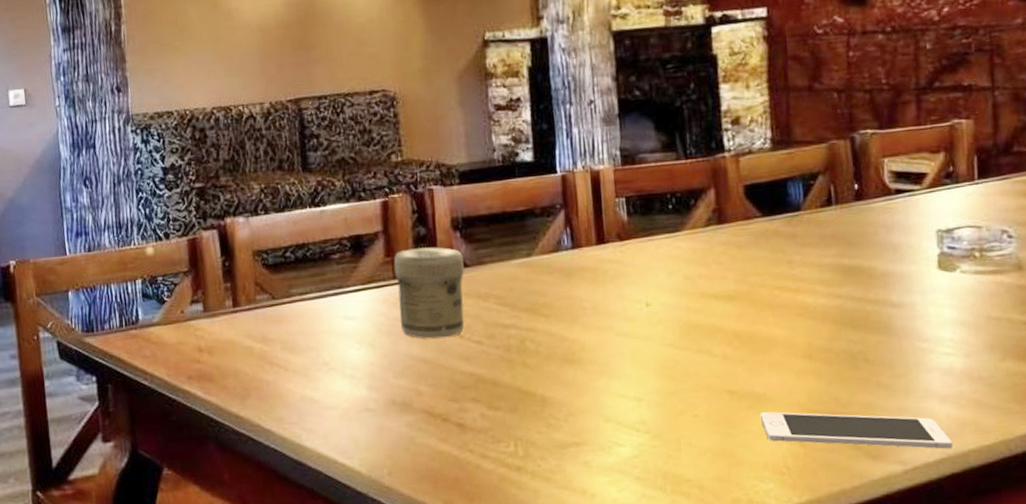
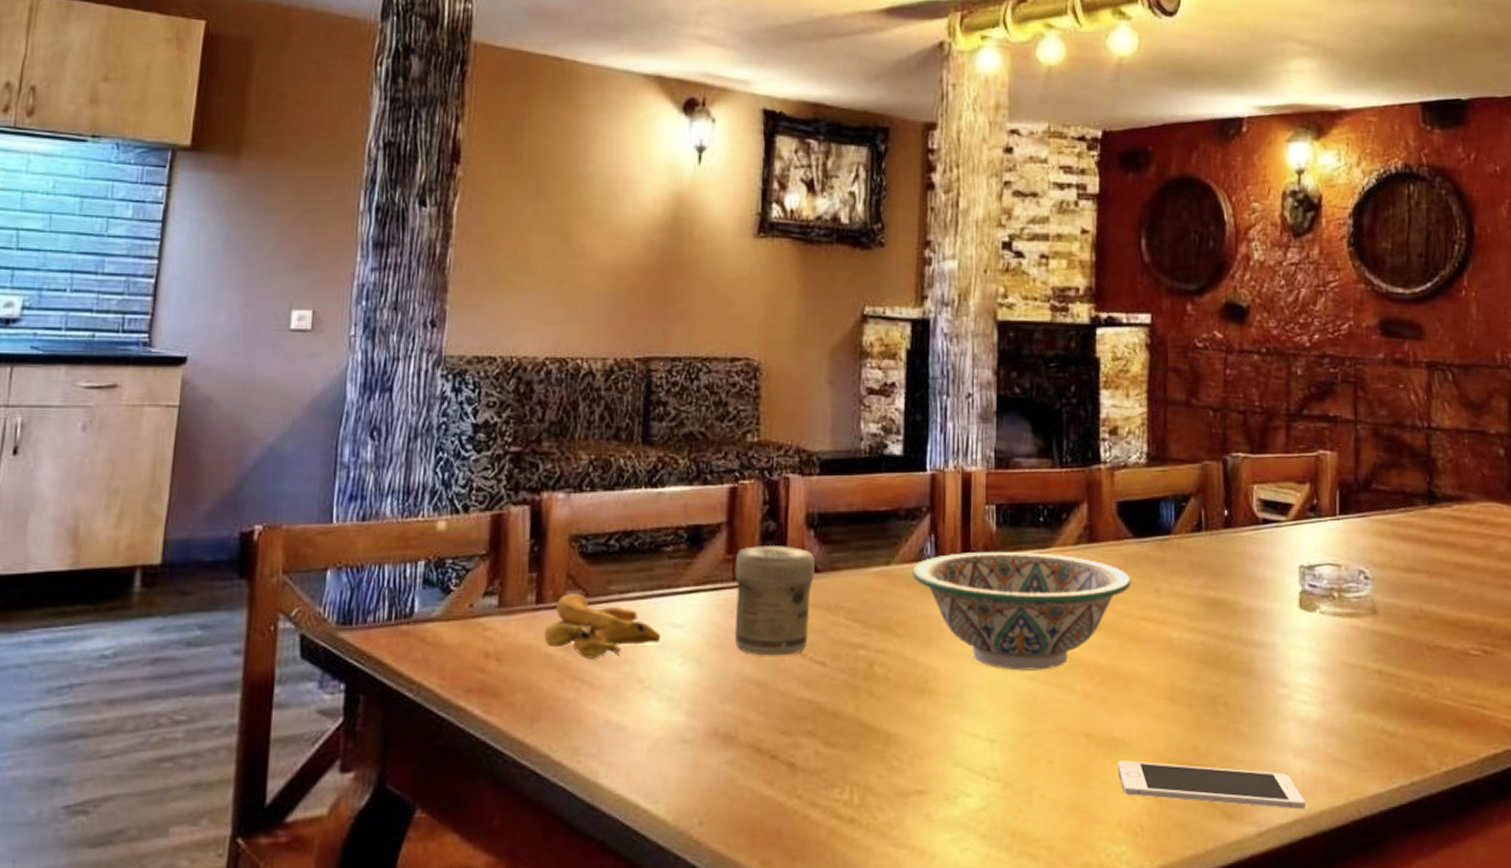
banana: none [243,297,338,349] -> present [544,594,660,659]
decorative bowl: none [552,236,764,340] -> present [912,552,1132,671]

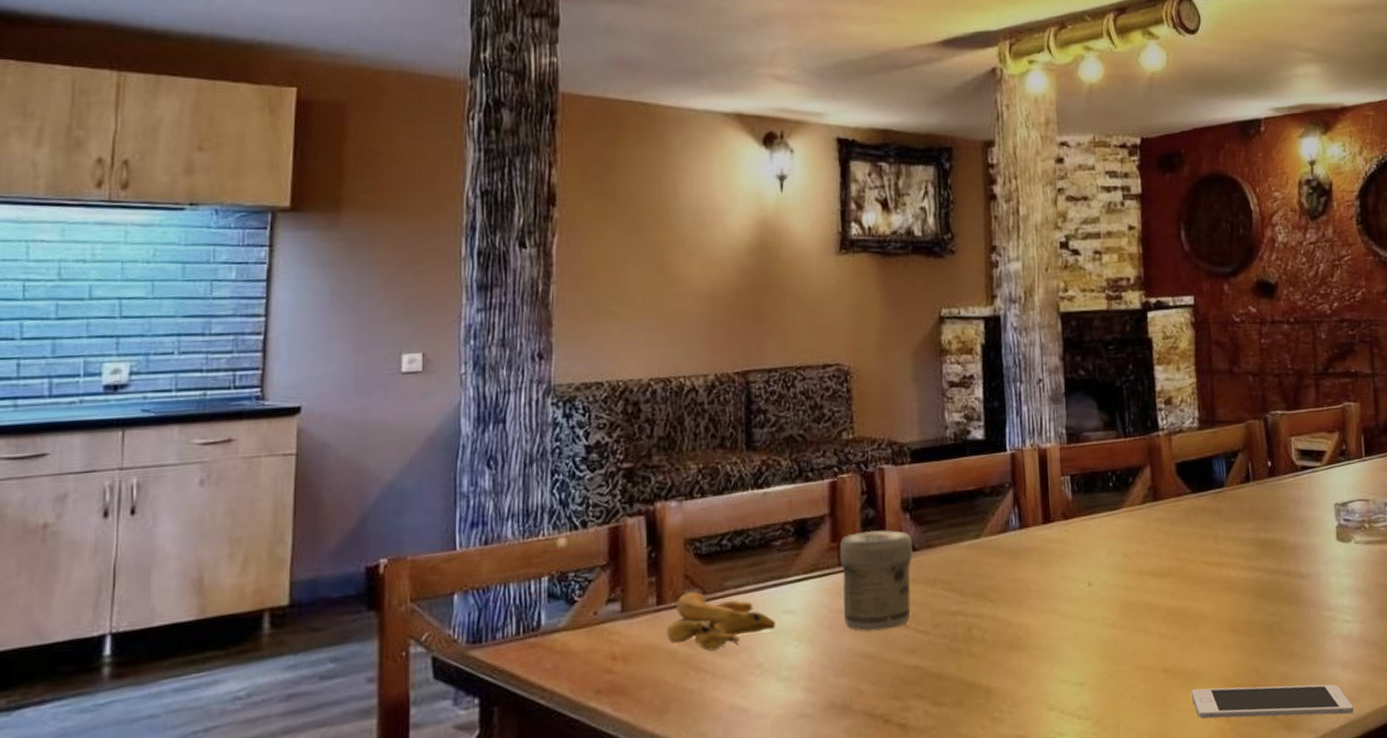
decorative bowl: present [912,552,1132,671] -> none [1000,514,1193,620]

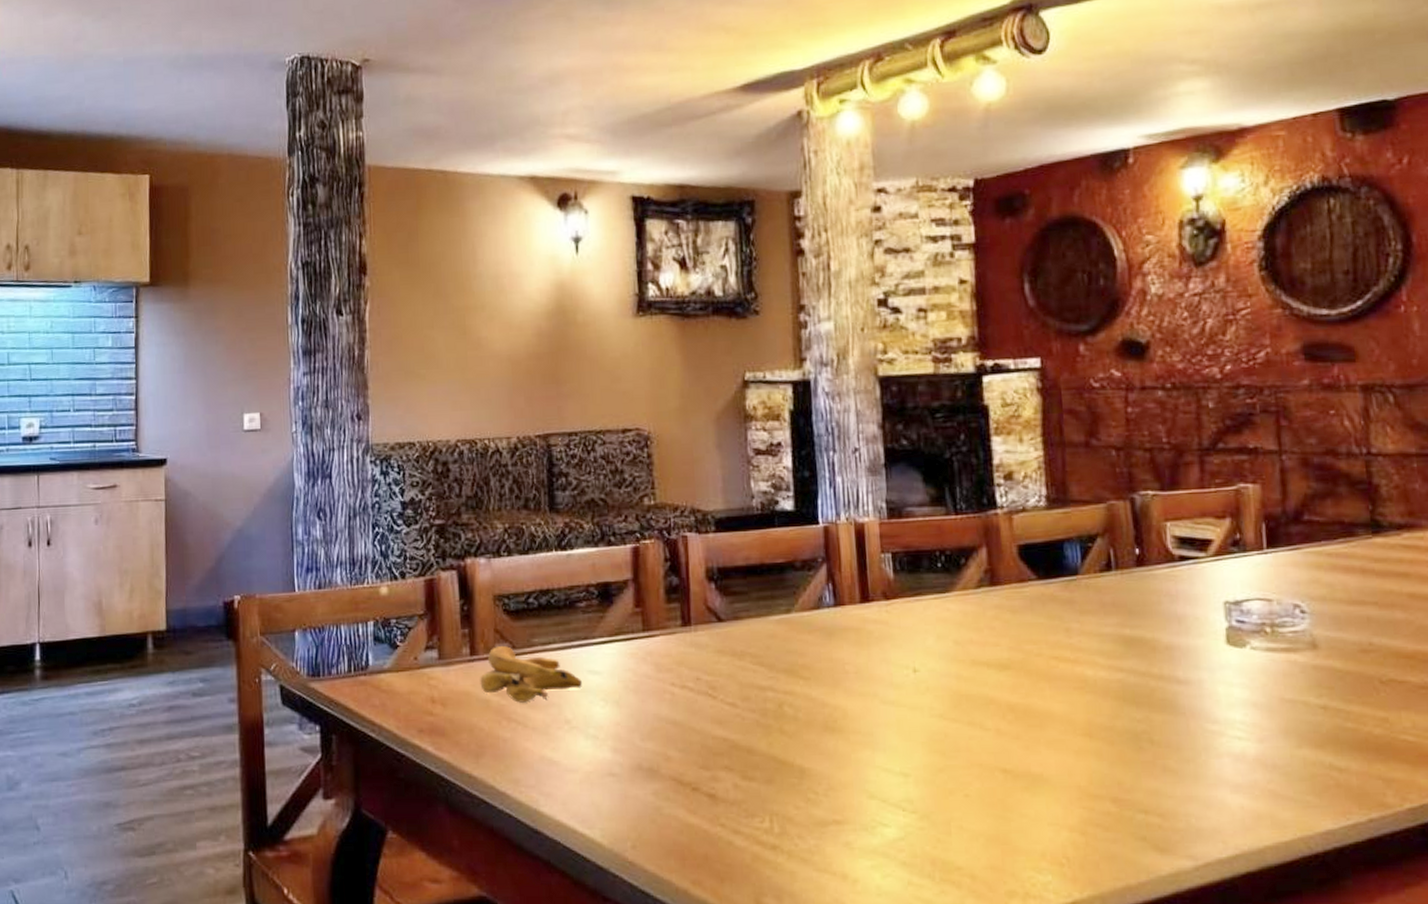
jar: present [839,530,913,631] -> none [643,598,719,699]
cell phone: present [1192,684,1354,719] -> none [1037,795,1247,844]

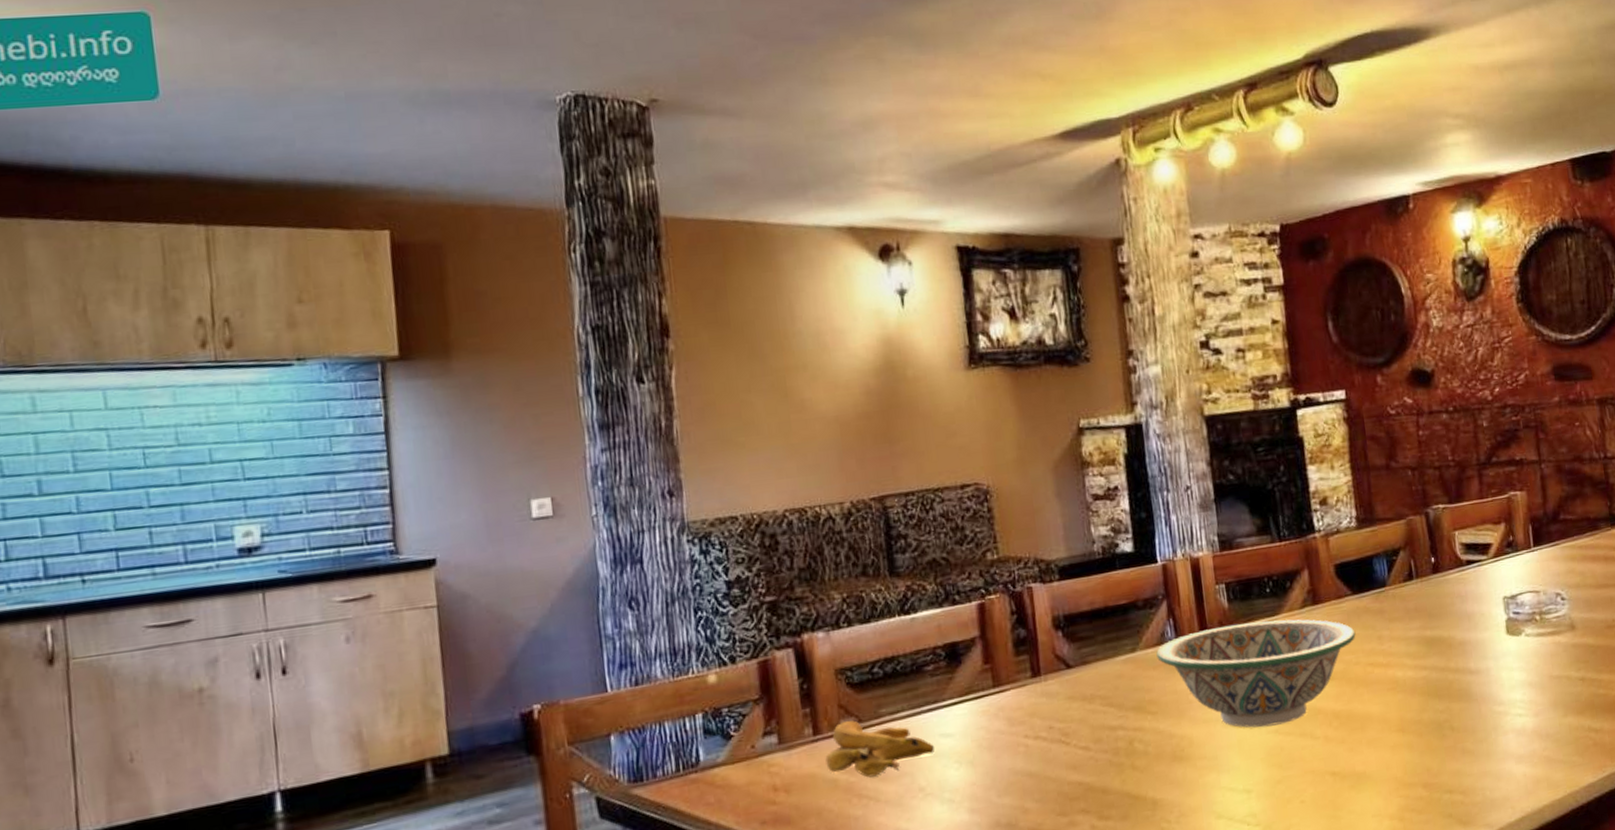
decorative bowl: none [812,597,1039,710] -> present [1156,619,1356,728]

